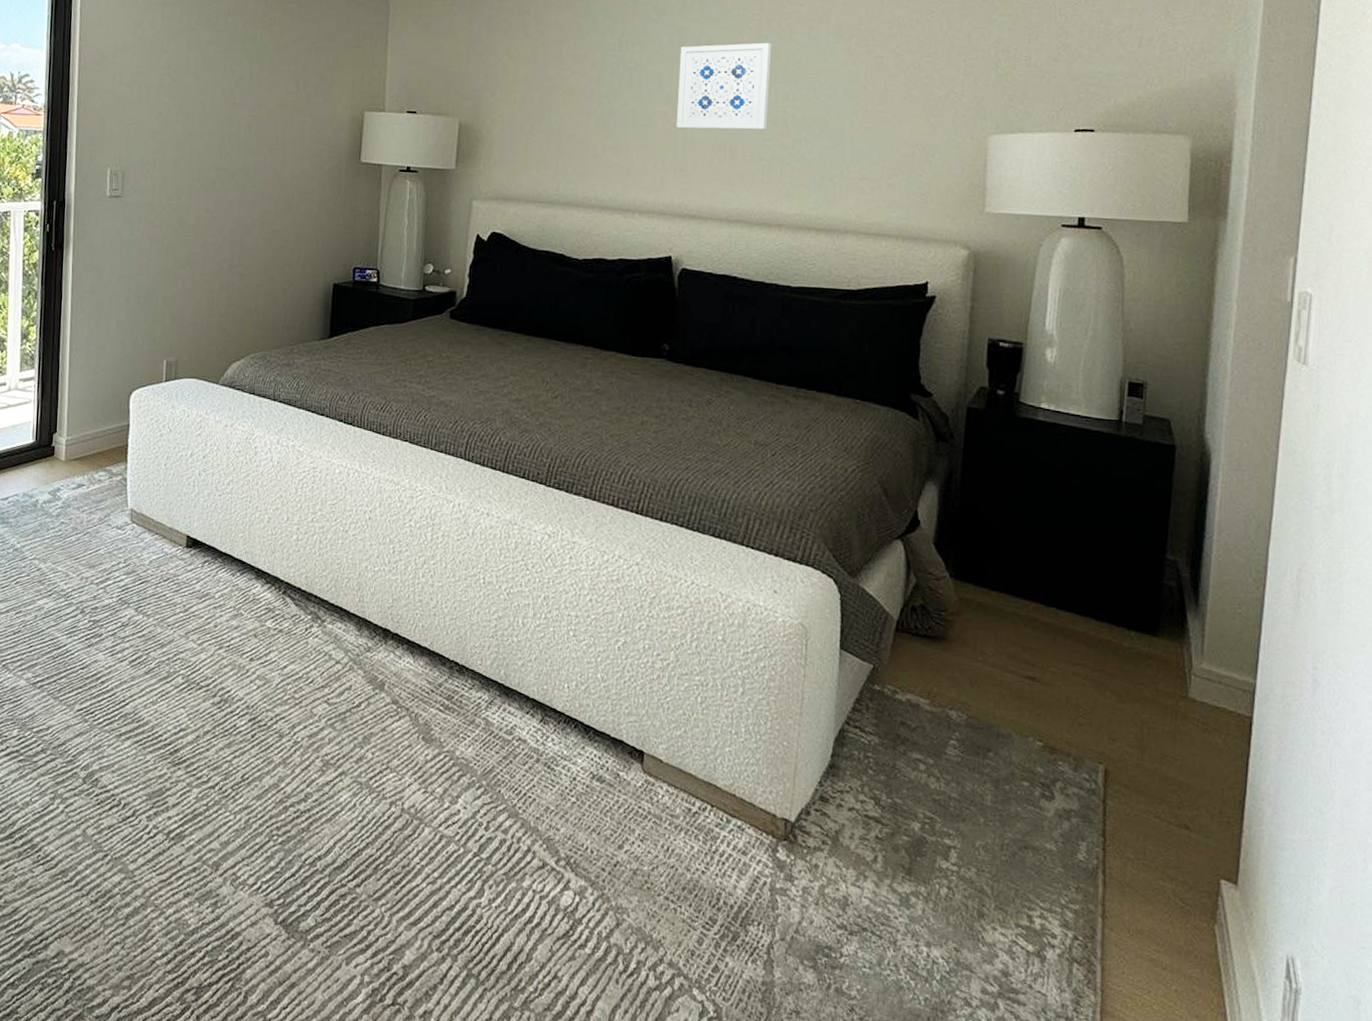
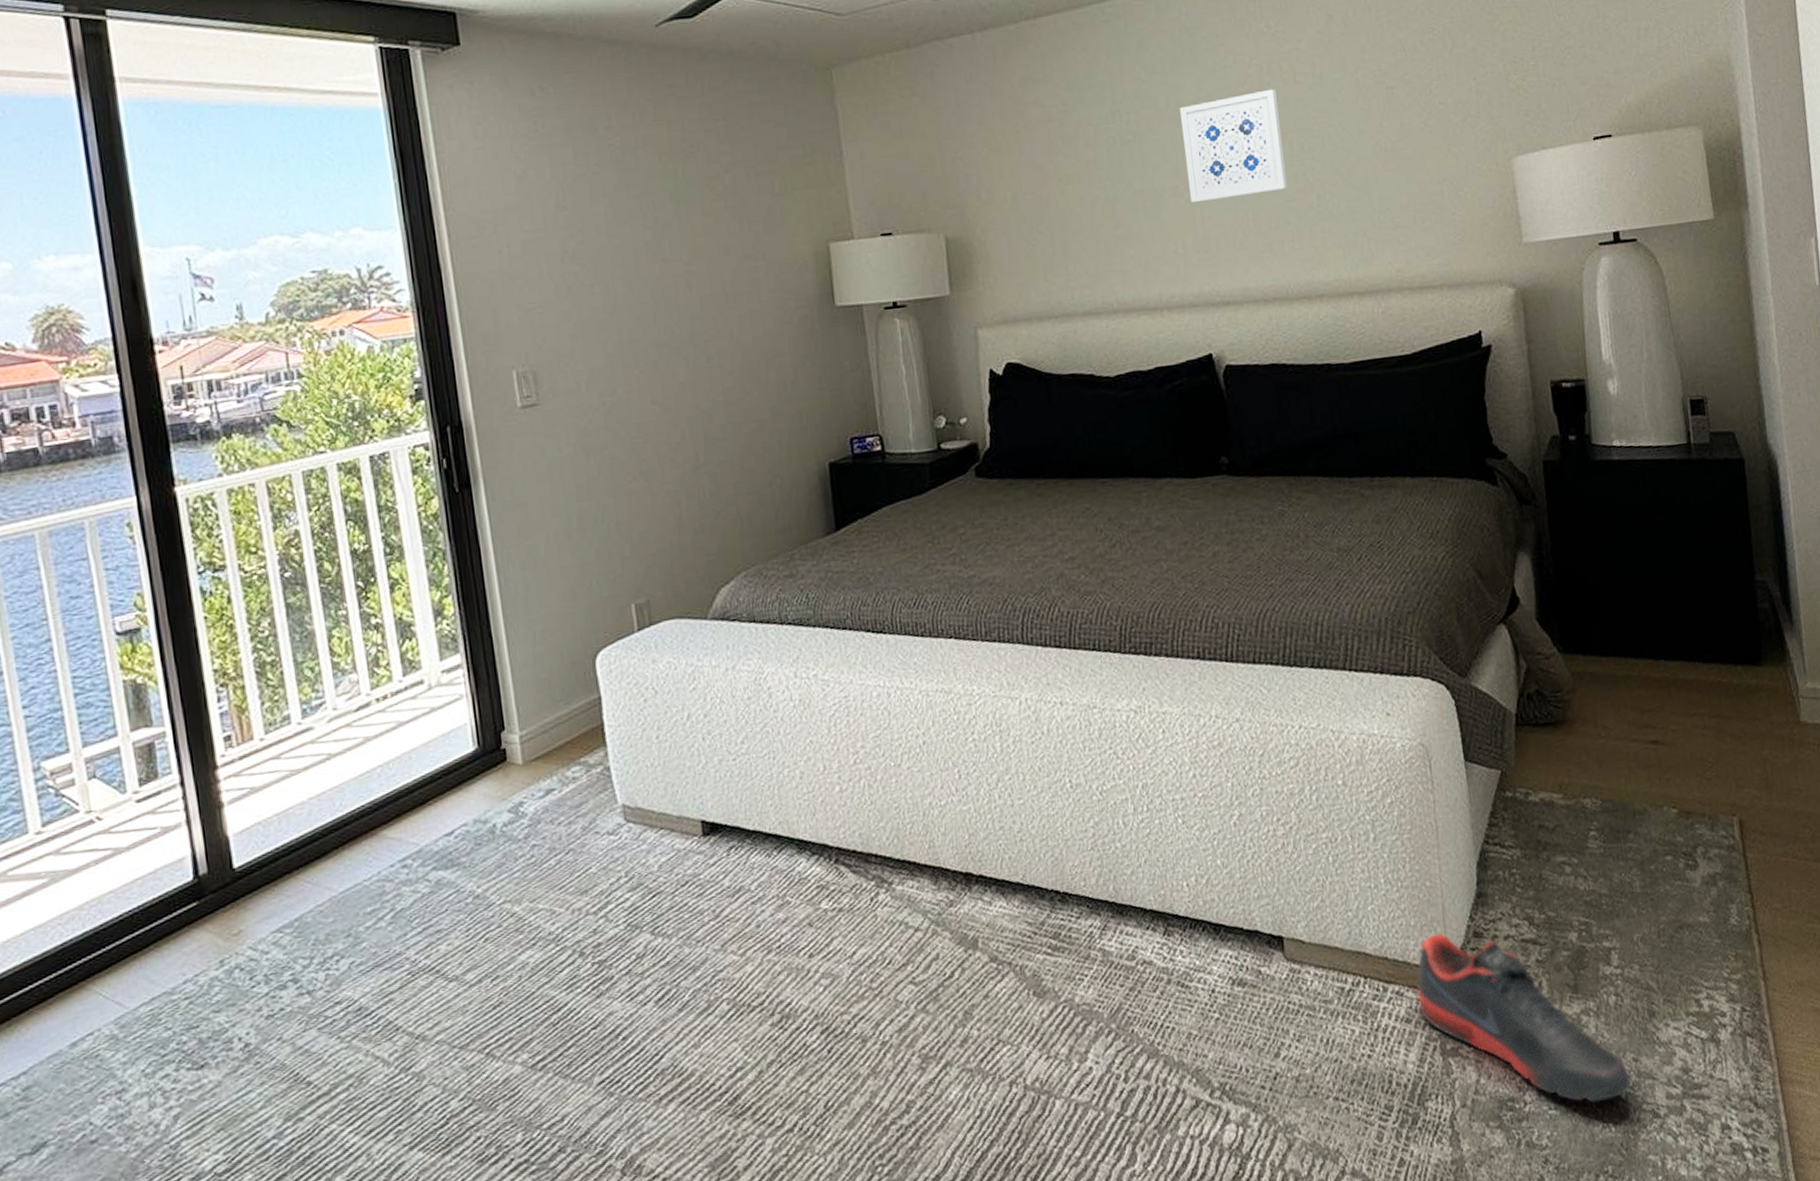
shoe: none [756,787,950,977] -> present [1416,933,1633,1103]

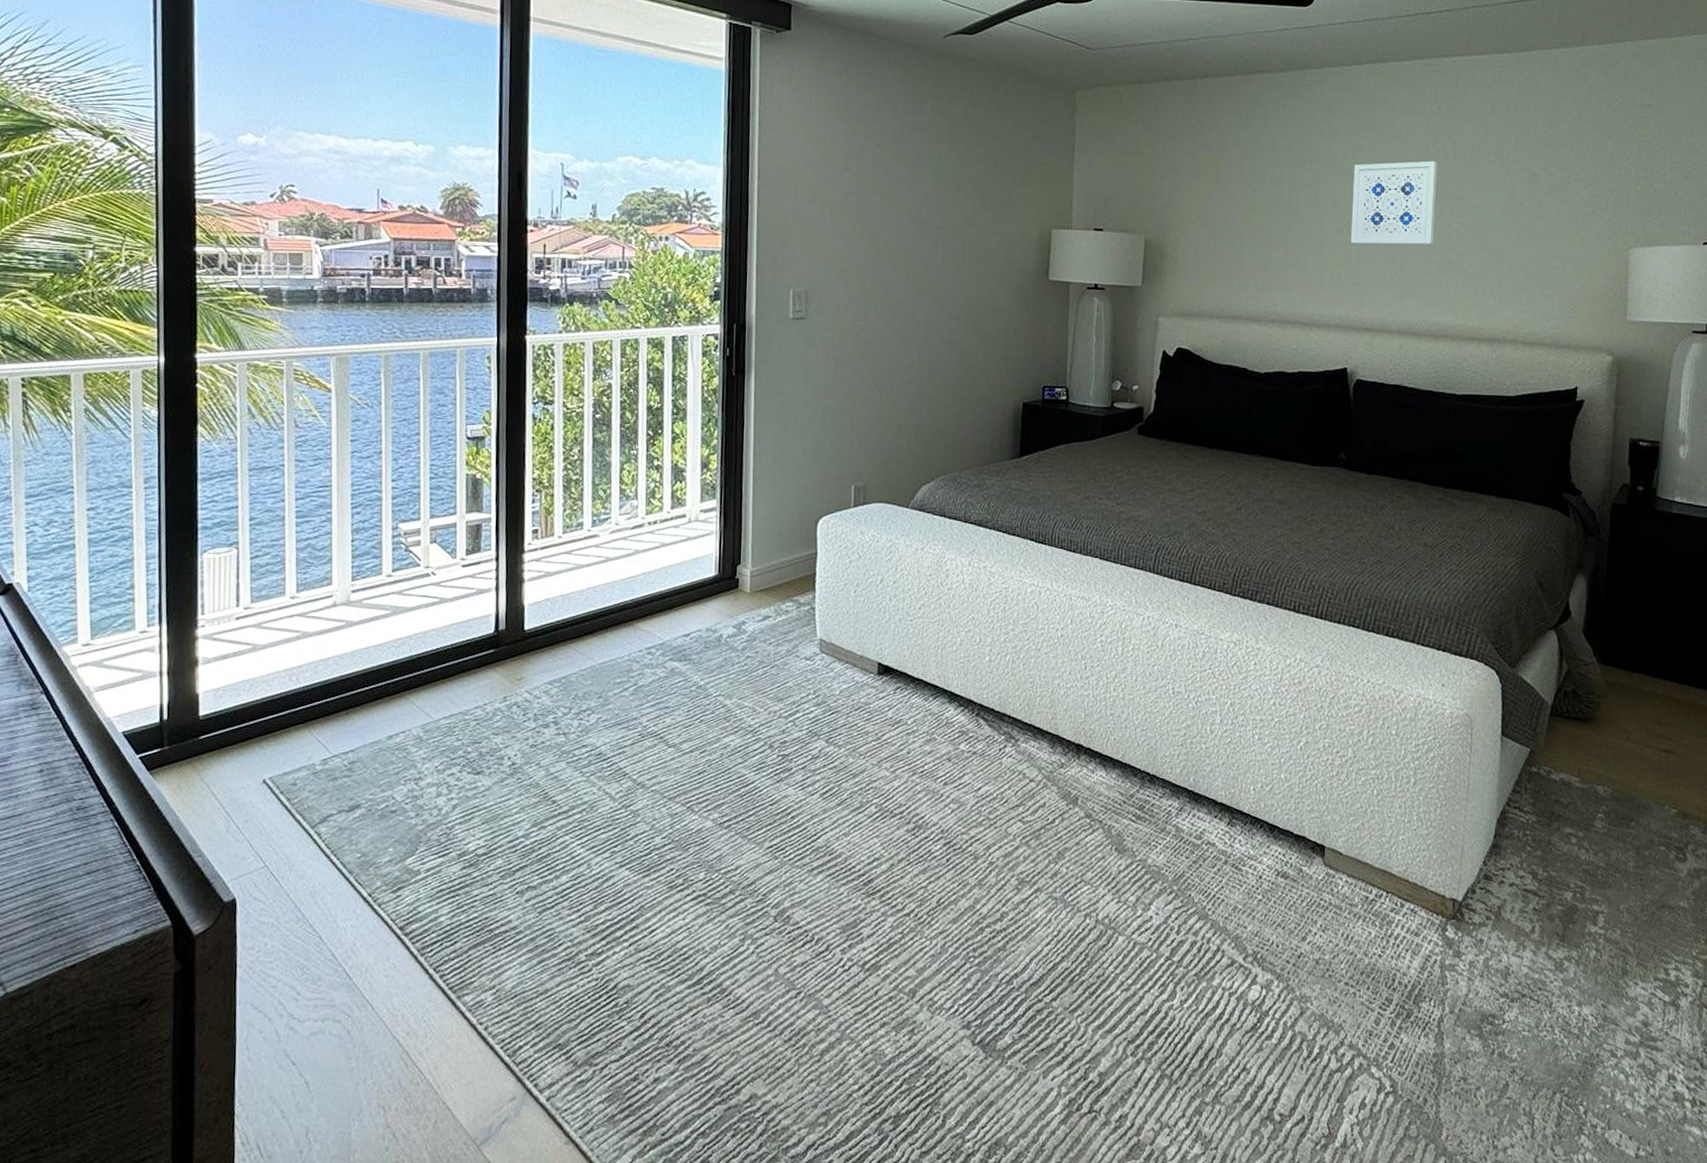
shoe: present [1416,933,1633,1103] -> none [1428,870,1598,1033]

